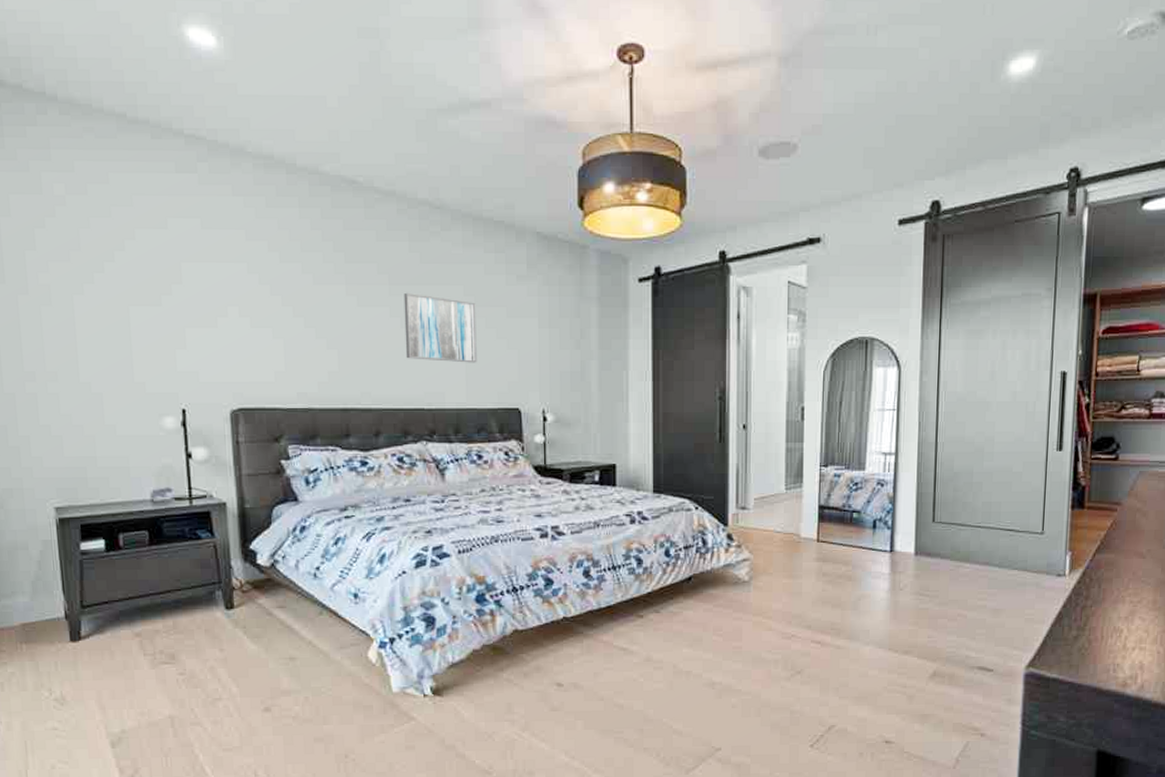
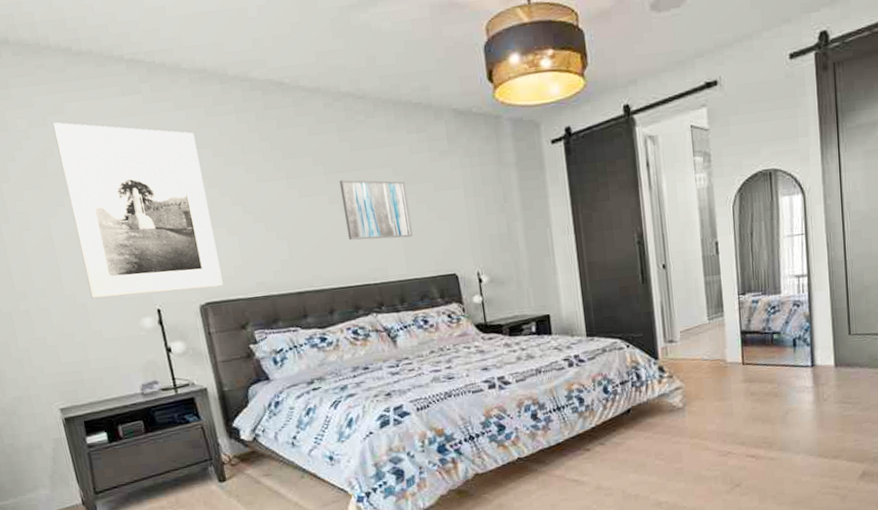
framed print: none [93,192,261,392] -> present [52,122,224,299]

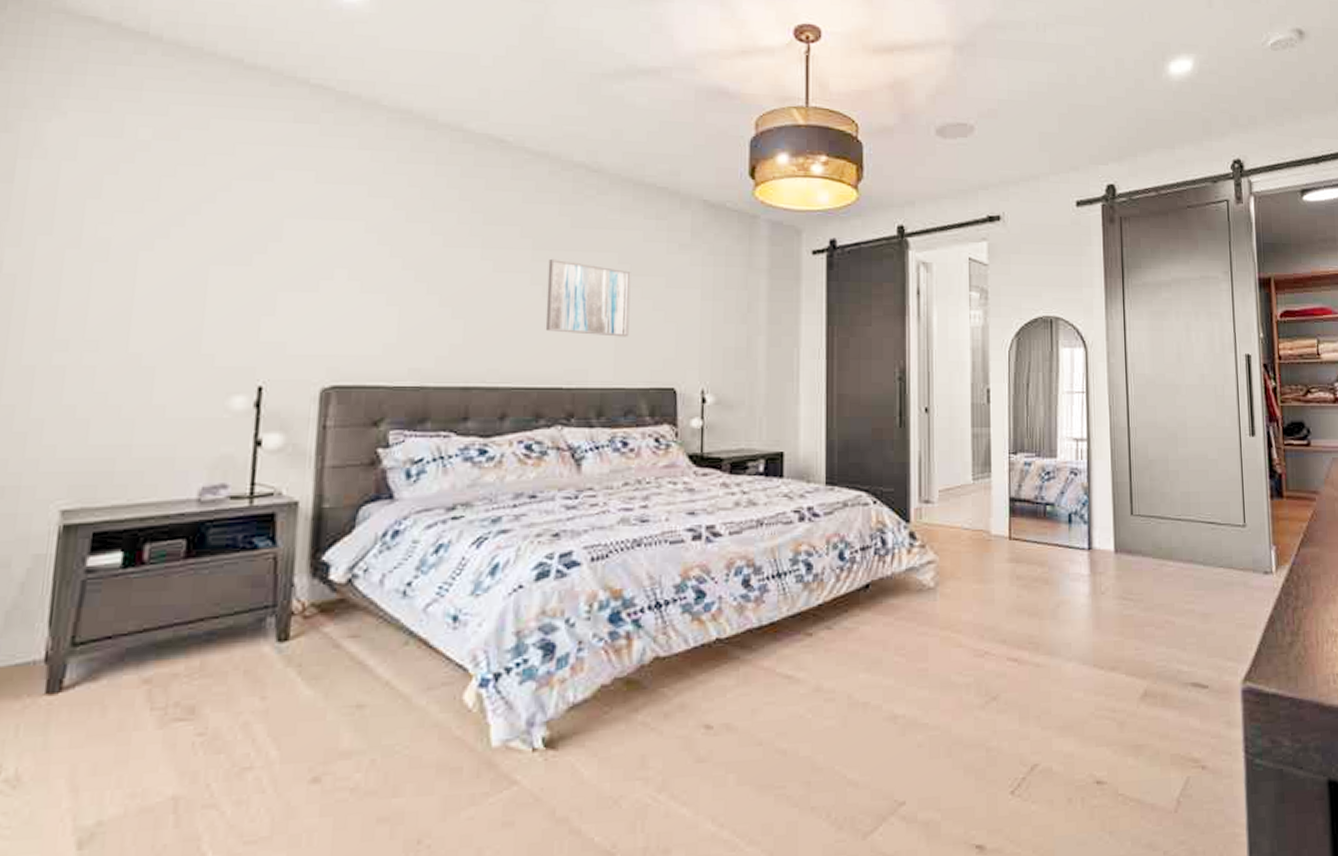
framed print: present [52,122,224,299] -> none [166,139,375,367]

